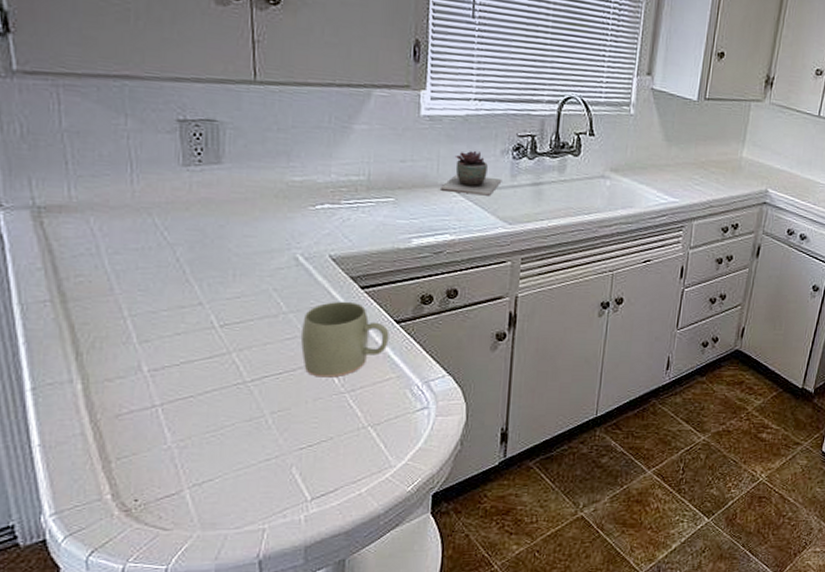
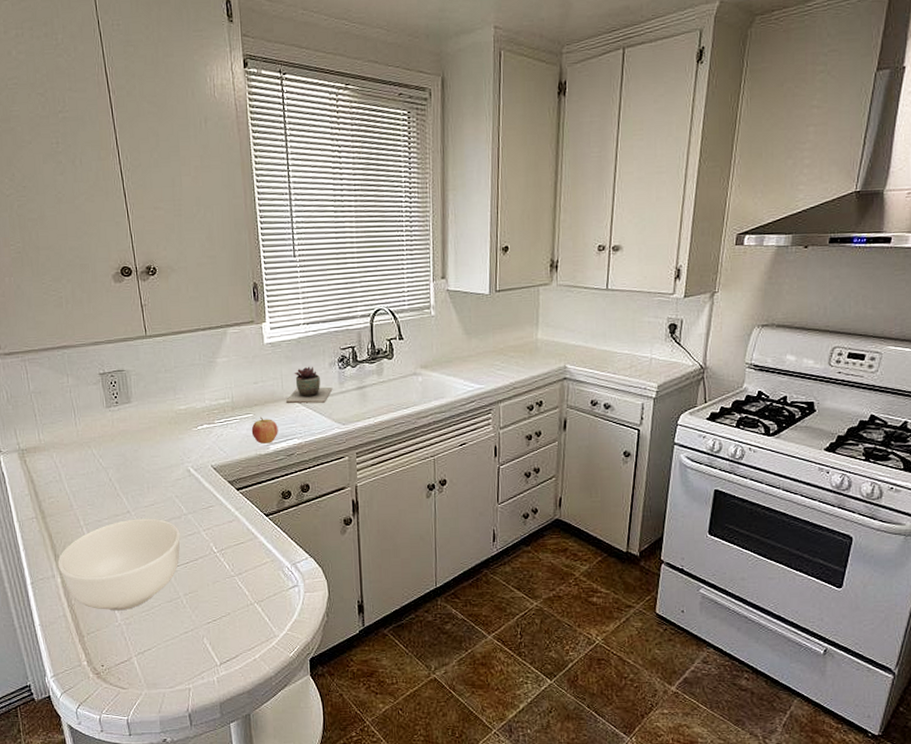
bowl: none [80,313,274,430] -> present [57,518,180,611]
mug: present [300,301,389,378] -> none [198,501,262,564]
fruit: none [389,203,426,236] -> present [251,416,278,444]

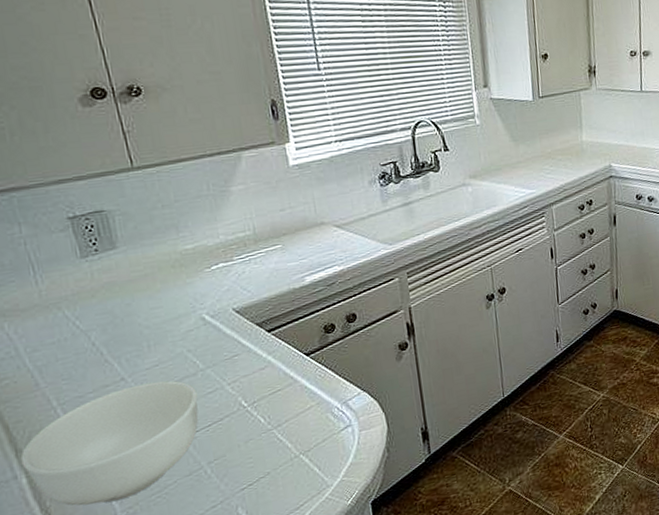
fruit: present [251,416,278,444] -> none [280,246,315,277]
succulent plant: present [286,366,333,404] -> none [321,186,376,229]

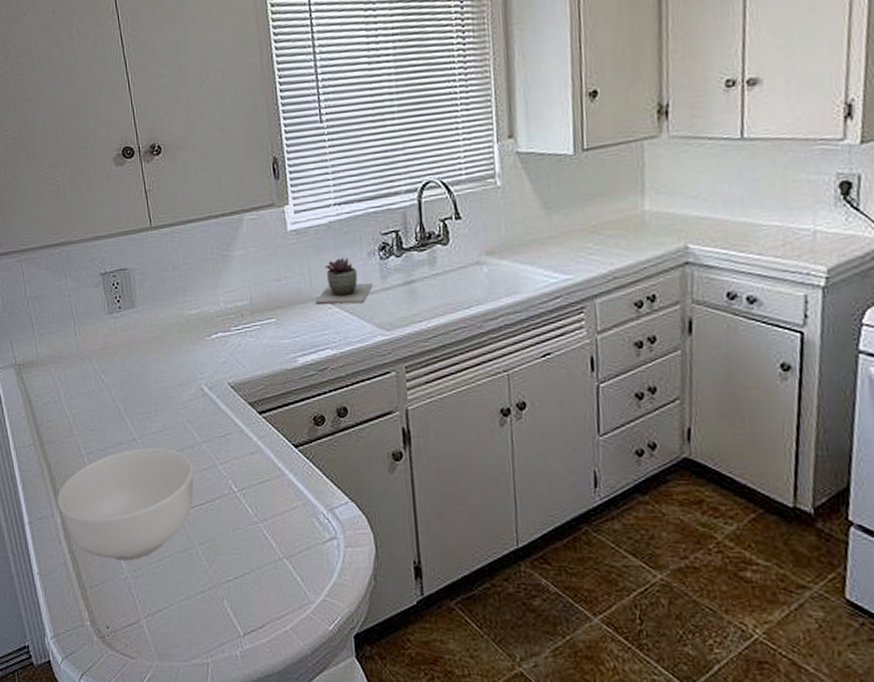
succulent plant: none [321,186,376,229] -> present [316,257,373,305]

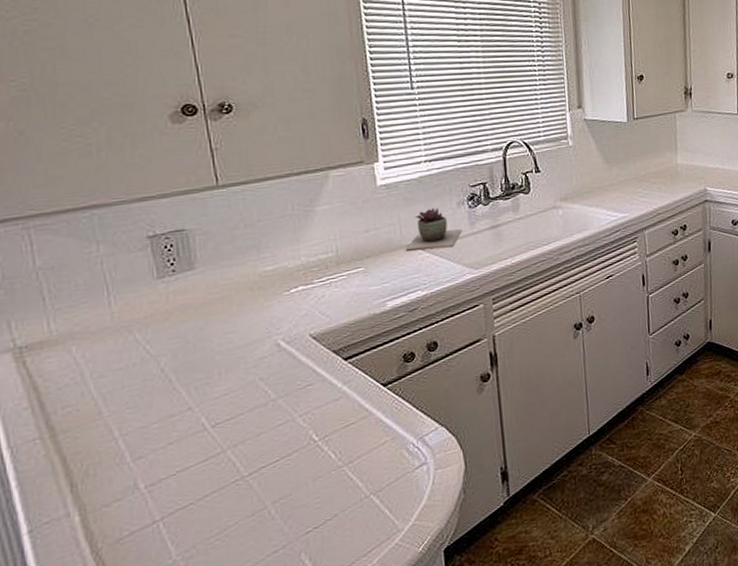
bowl: present [57,447,194,561] -> none [75,411,267,548]

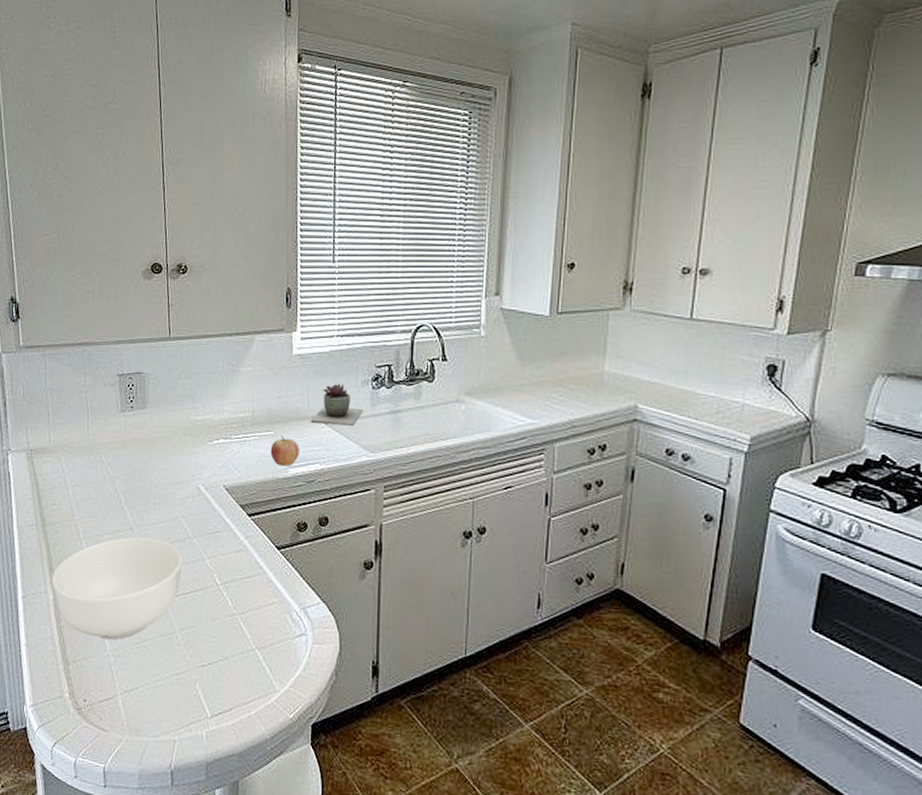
bowl: none [75,411,267,548] -> present [52,537,183,640]
fruit: none [362,269,397,301] -> present [270,435,300,466]

